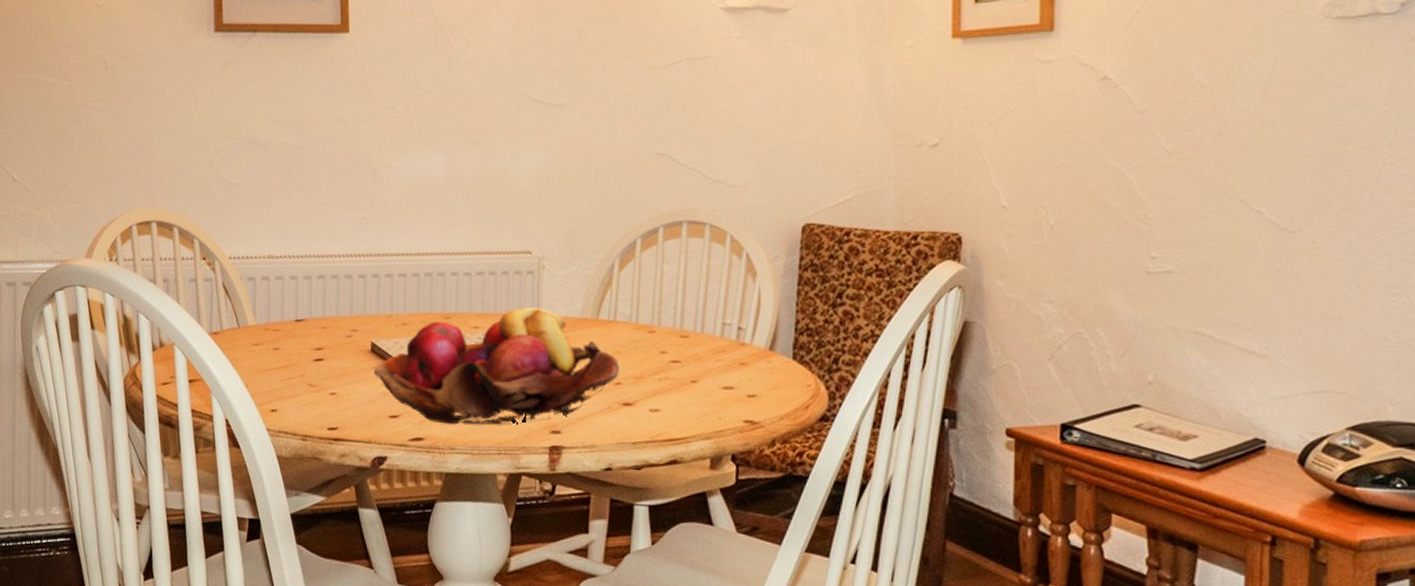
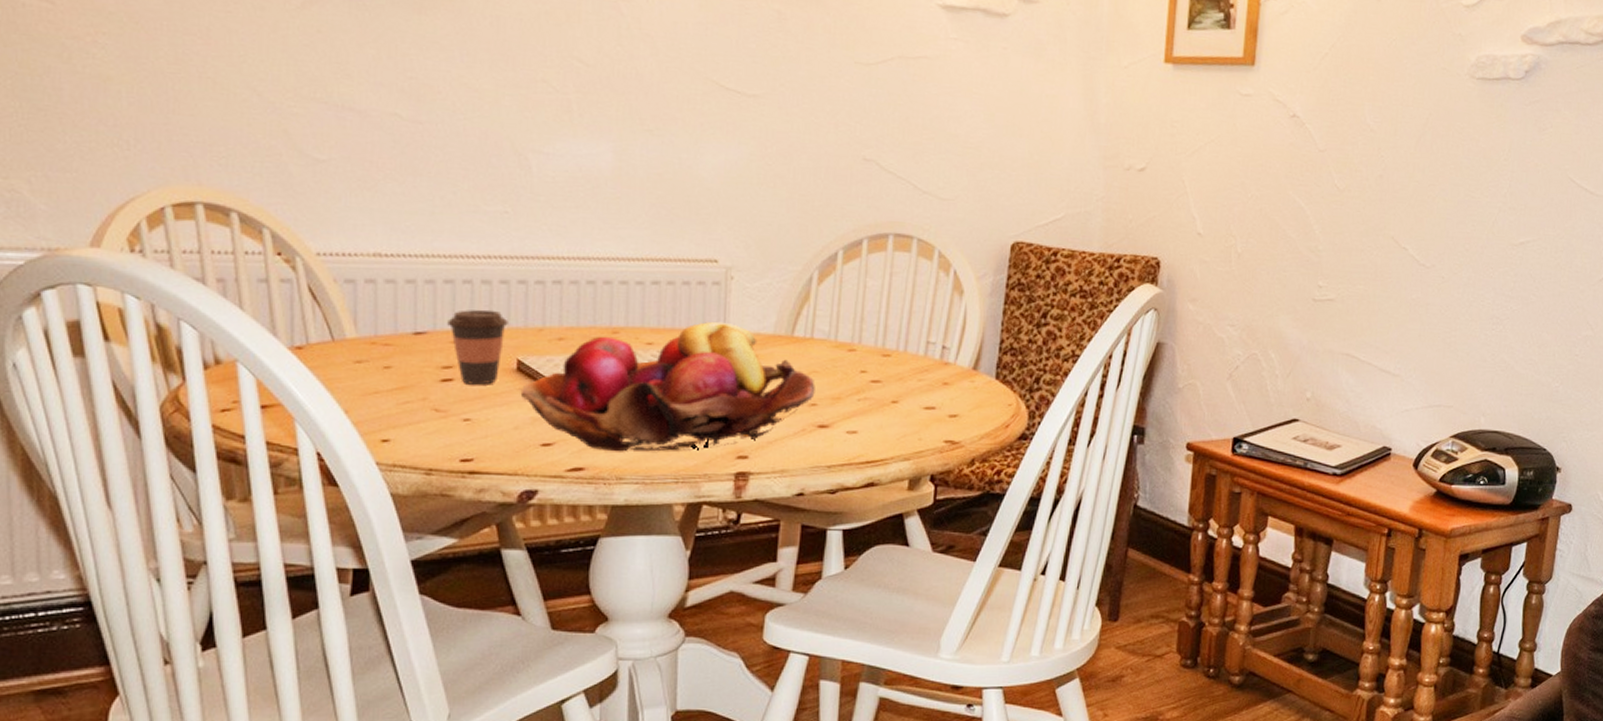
coffee cup: none [320,300,365,364] -> present [447,309,508,385]

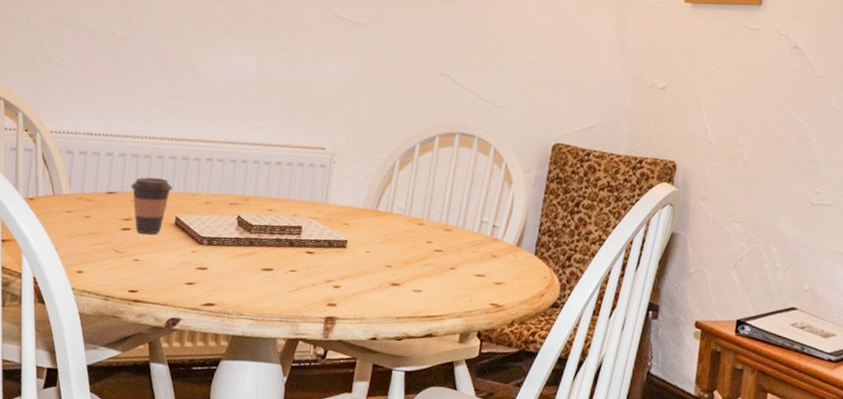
fruit basket: present [520,321,815,452] -> none [175,195,392,296]

